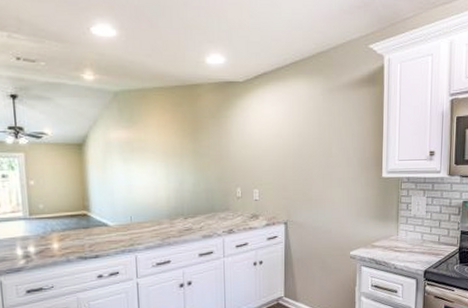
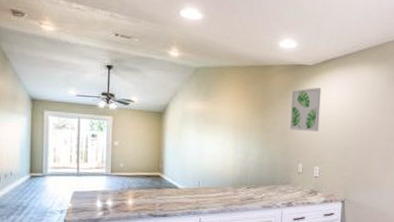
wall art: none [223,106,256,153] -> present [289,87,321,132]

